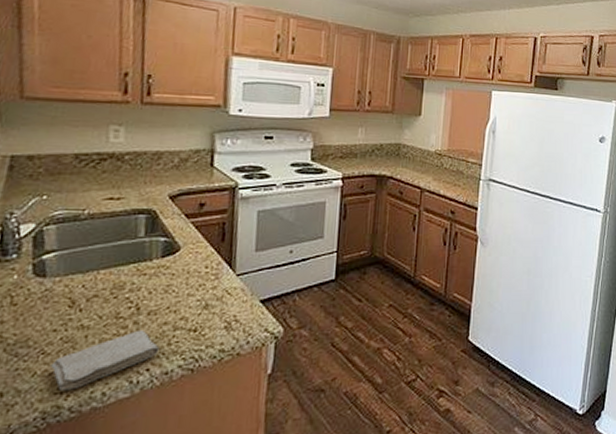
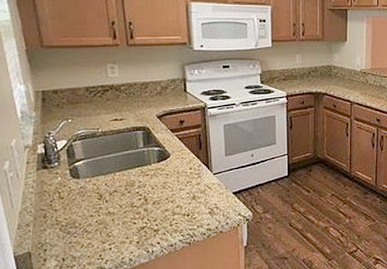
washcloth: present [51,329,160,391] -> none [93,214,165,257]

